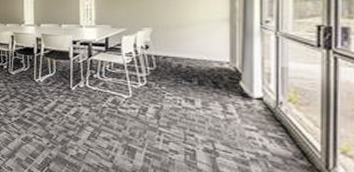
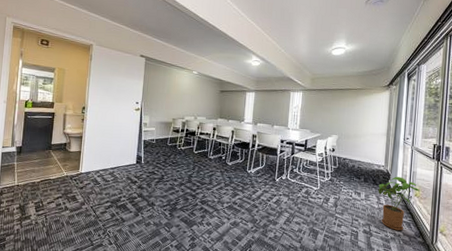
house plant: none [222,75,298,150] -> present [378,176,420,231]

